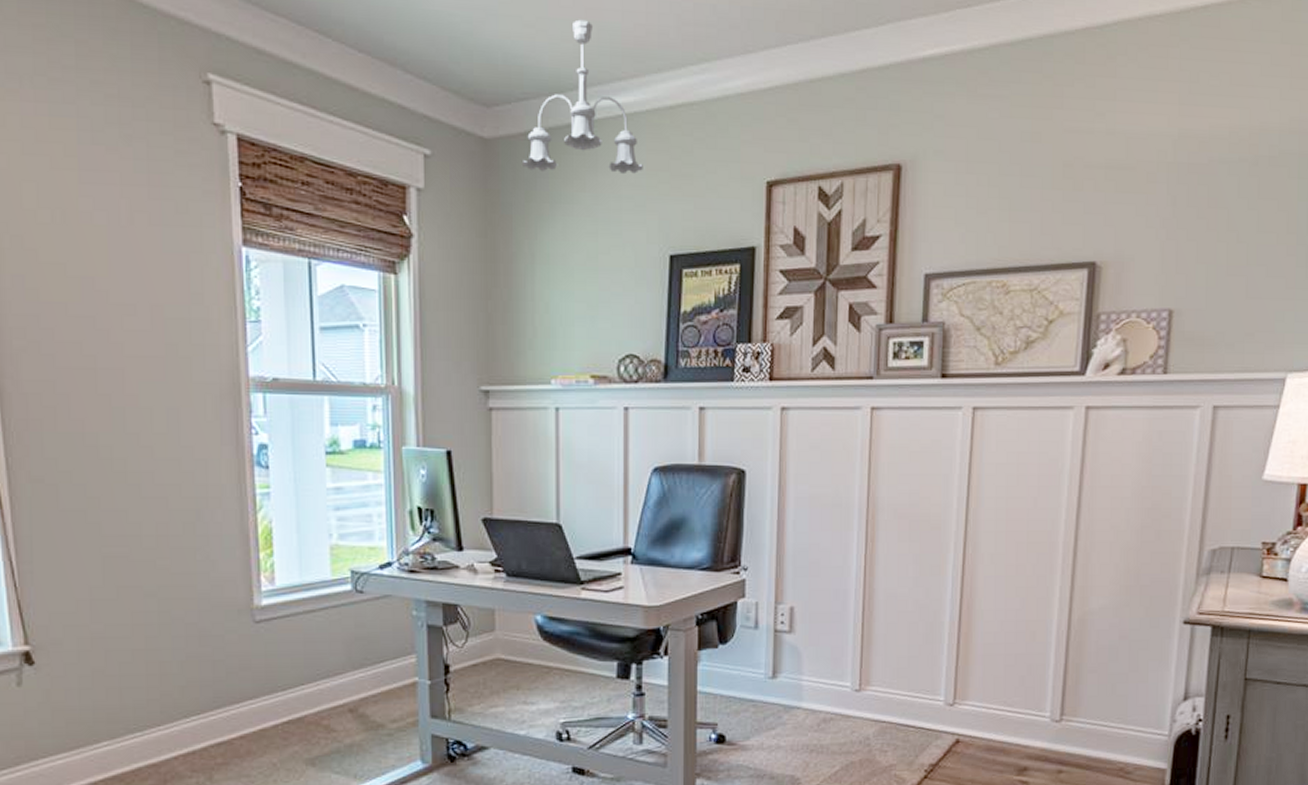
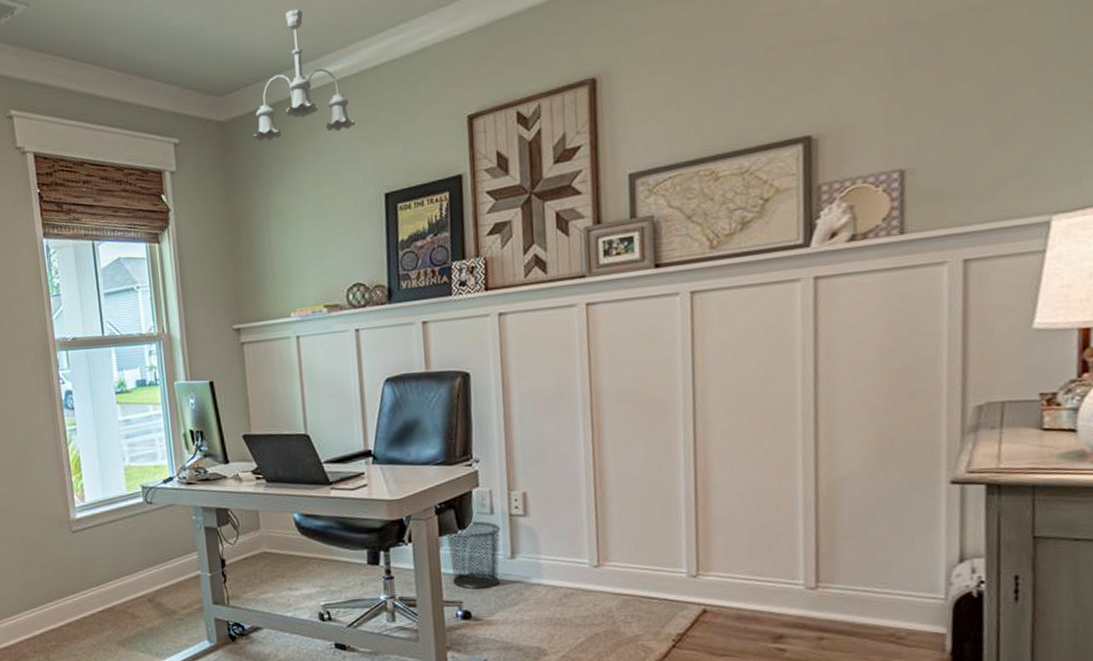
waste bin: none [706,635,763,711] -> present [446,521,500,589]

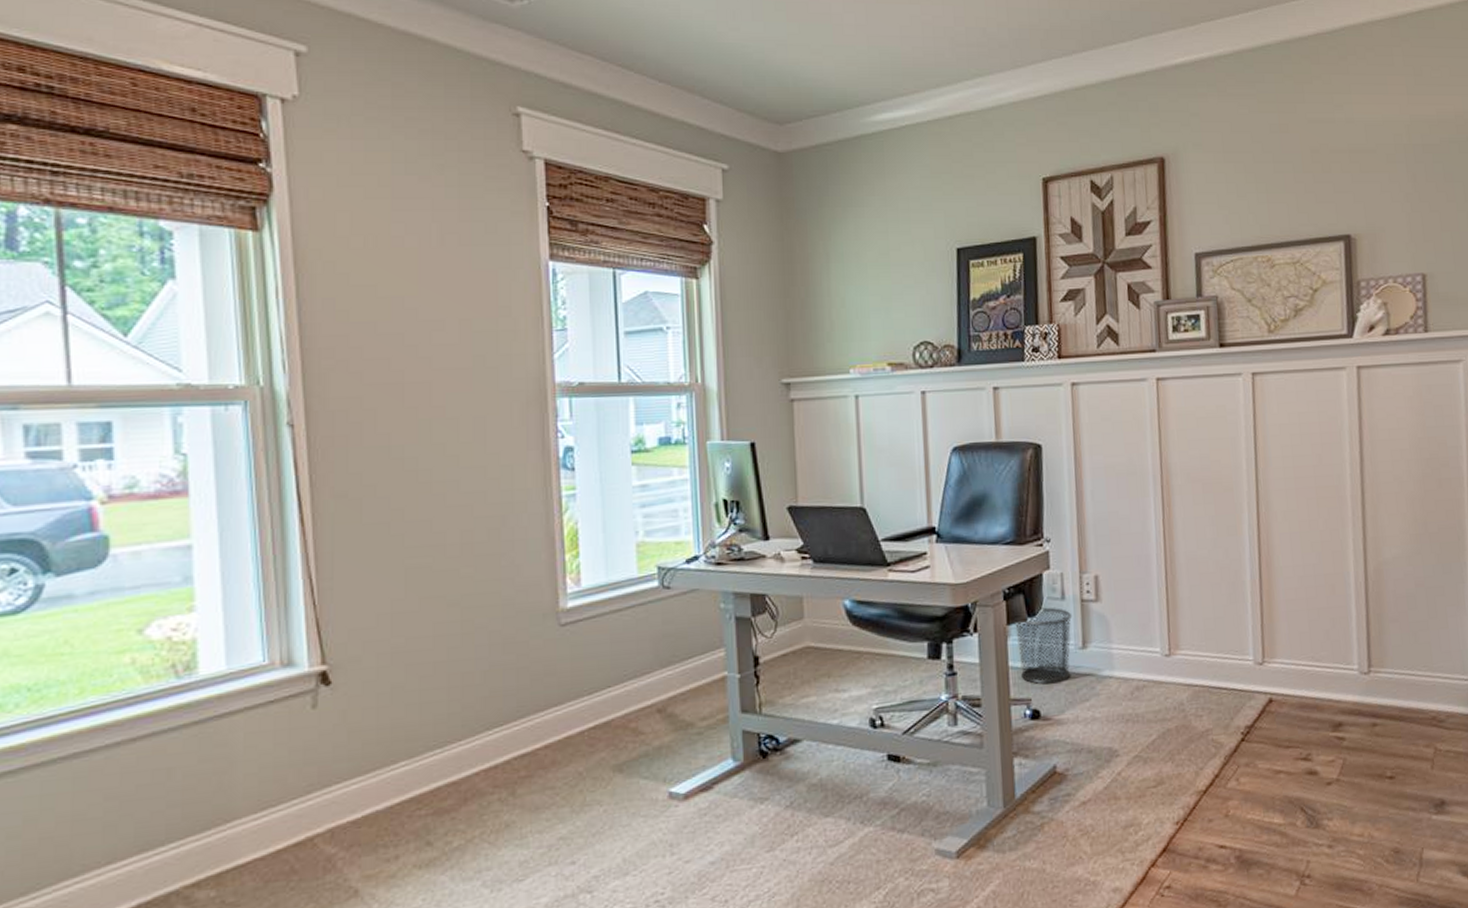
ceiling light fixture: present [252,8,355,142] -> none [814,45,927,179]

